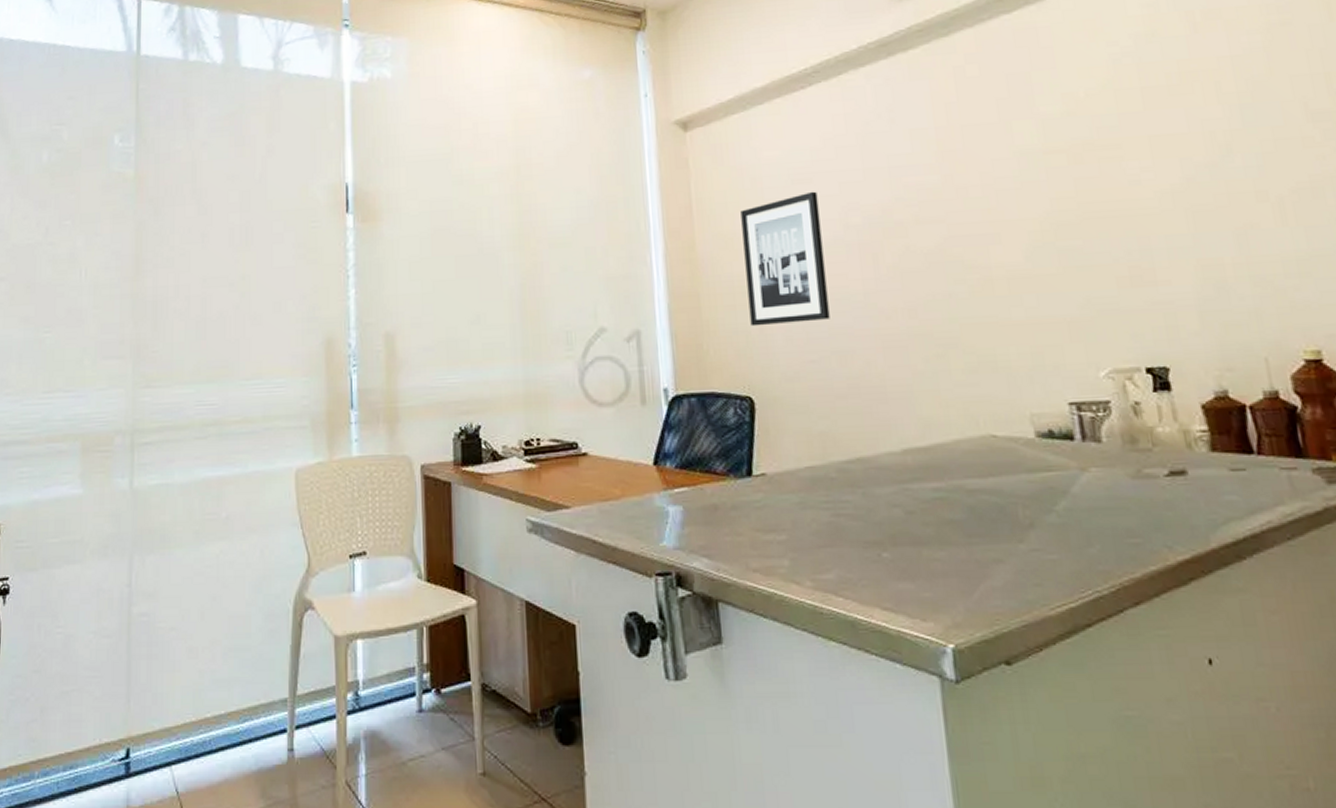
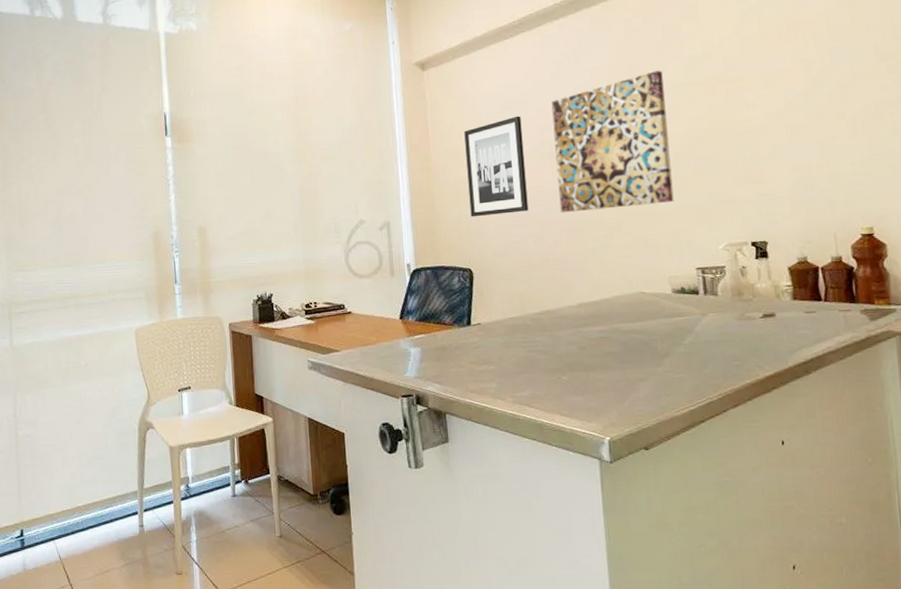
wall art: none [858,133,1033,323] -> present [551,70,674,213]

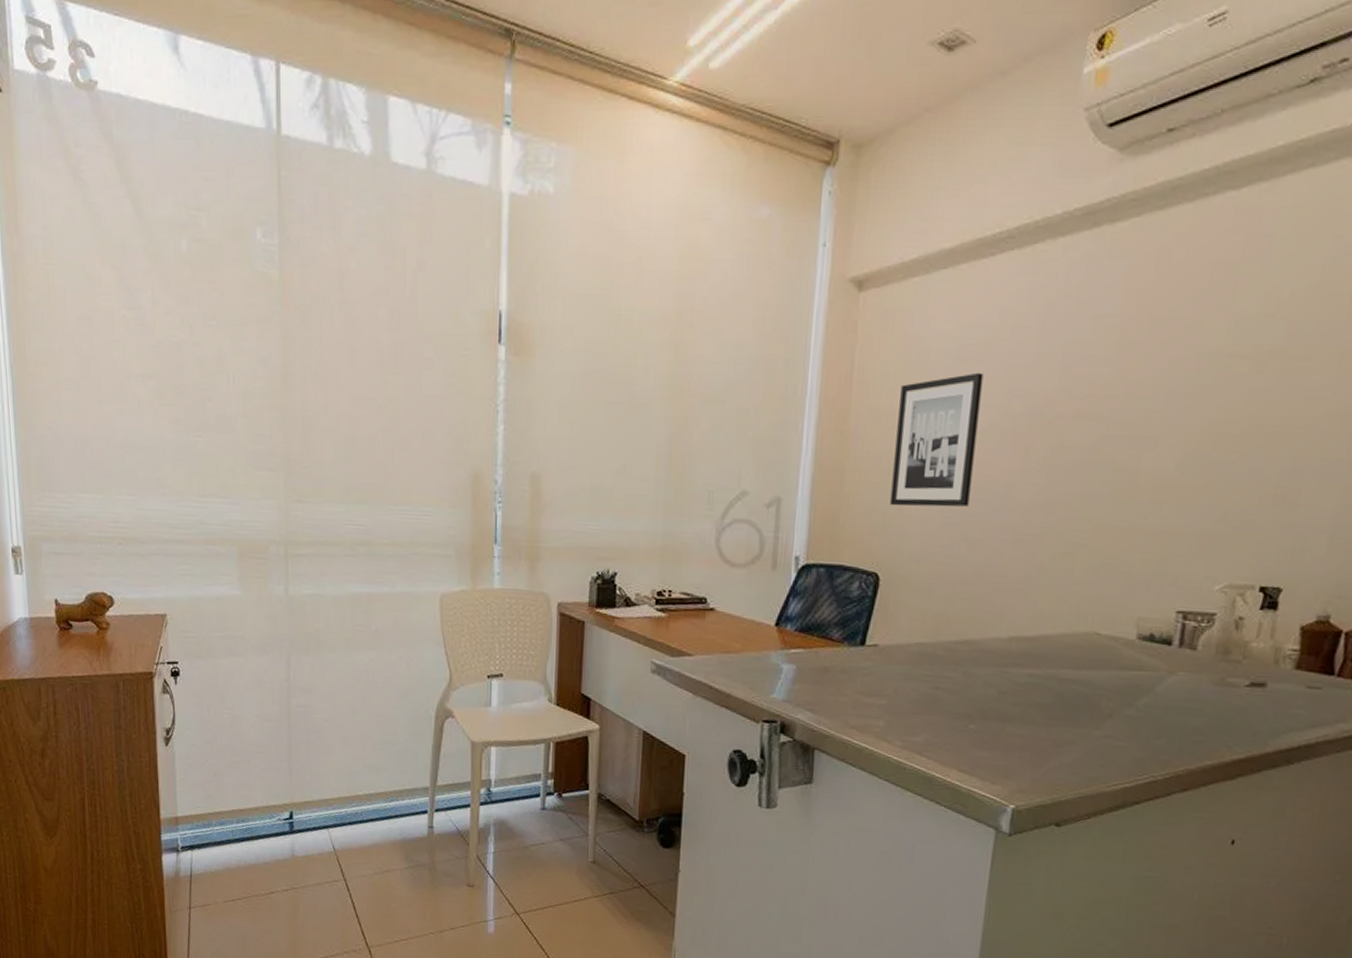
wall art: present [551,70,674,213] -> none [1011,330,1197,520]

